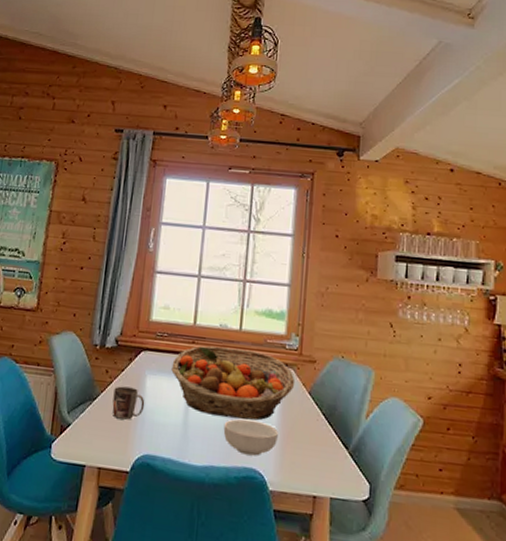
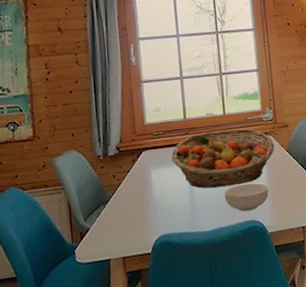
mug: present [112,386,145,420] -> none [124,183,154,213]

